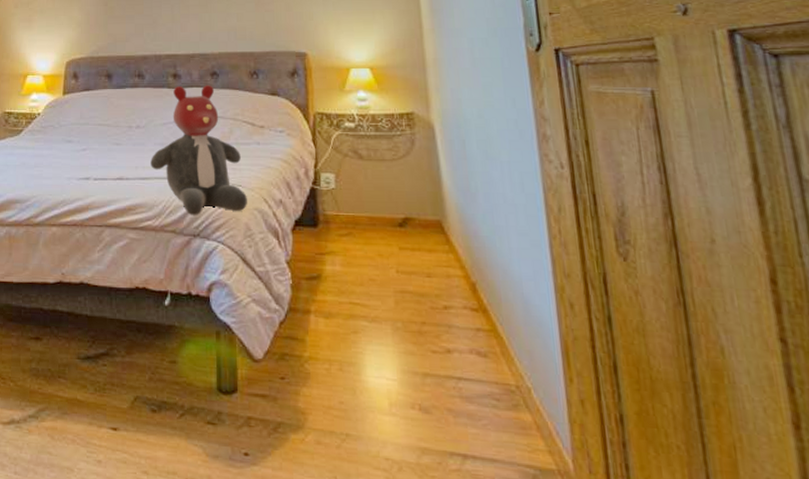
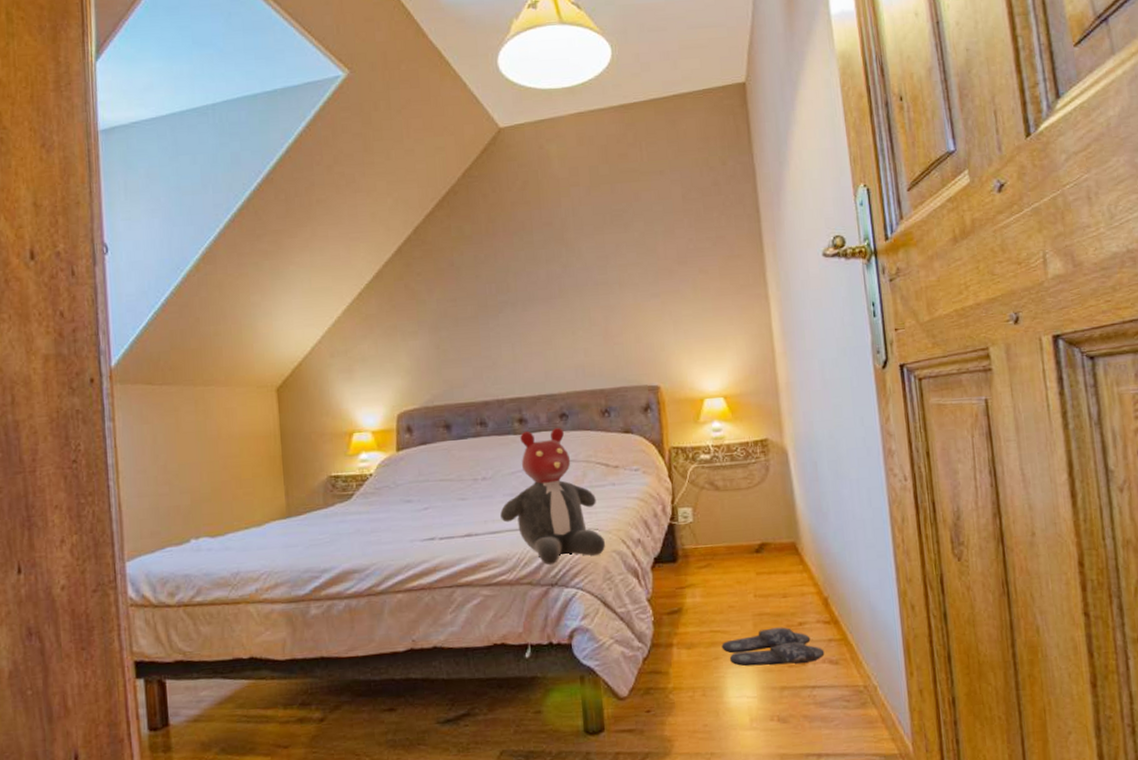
slippers: none [361,307,472,351] -> present [721,627,825,666]

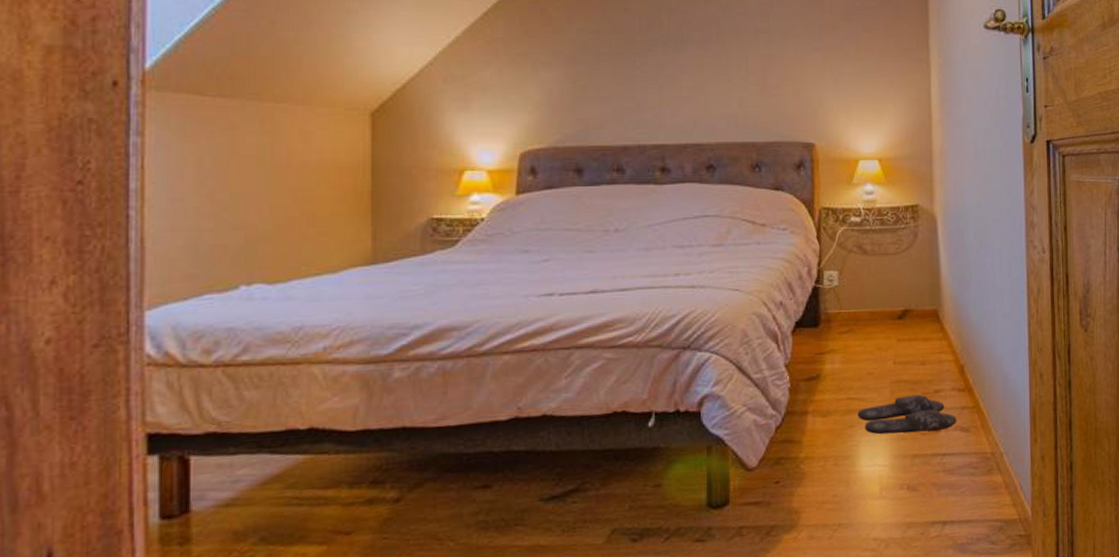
teddy bear: present [500,428,605,566] -> none [632,180,745,327]

